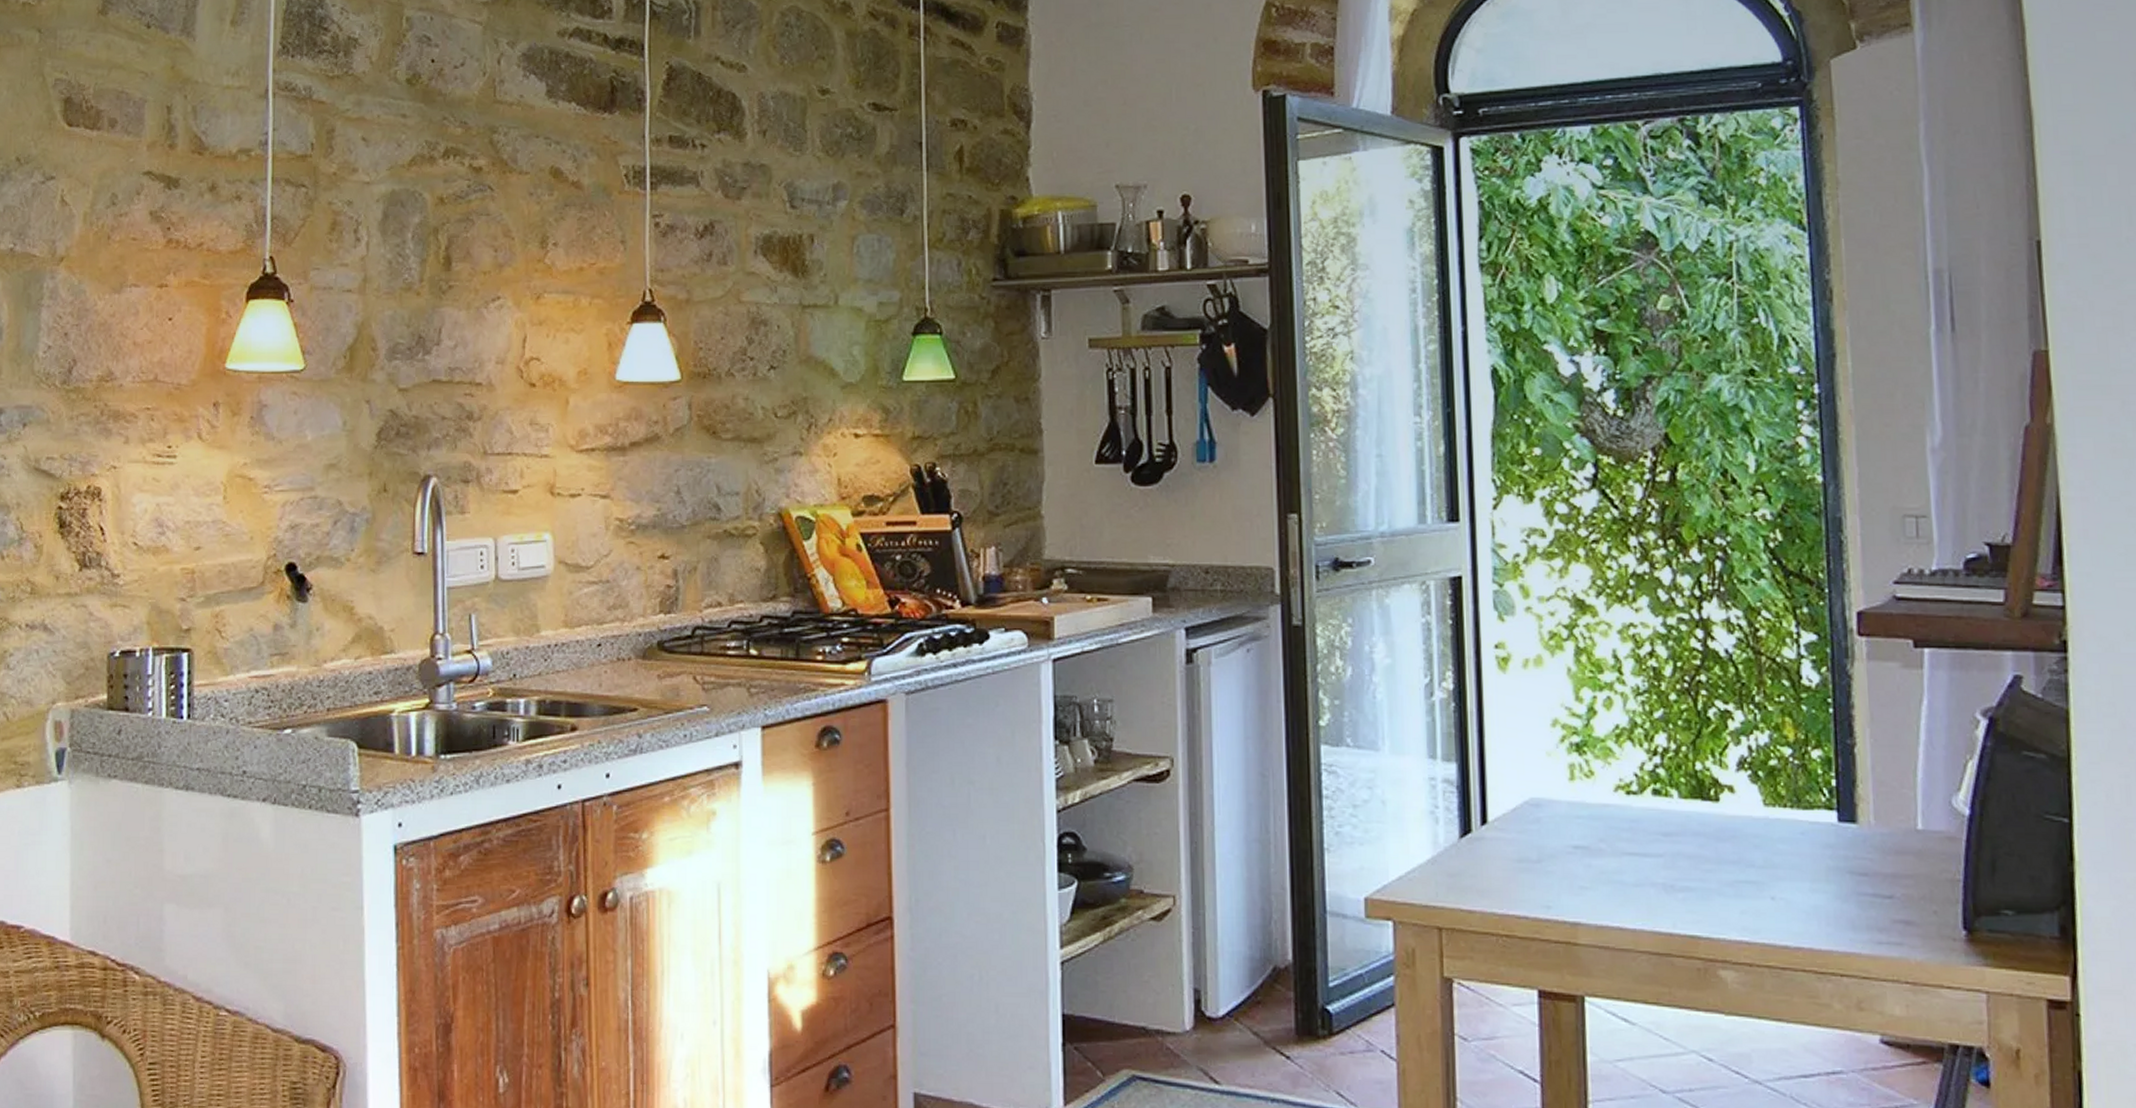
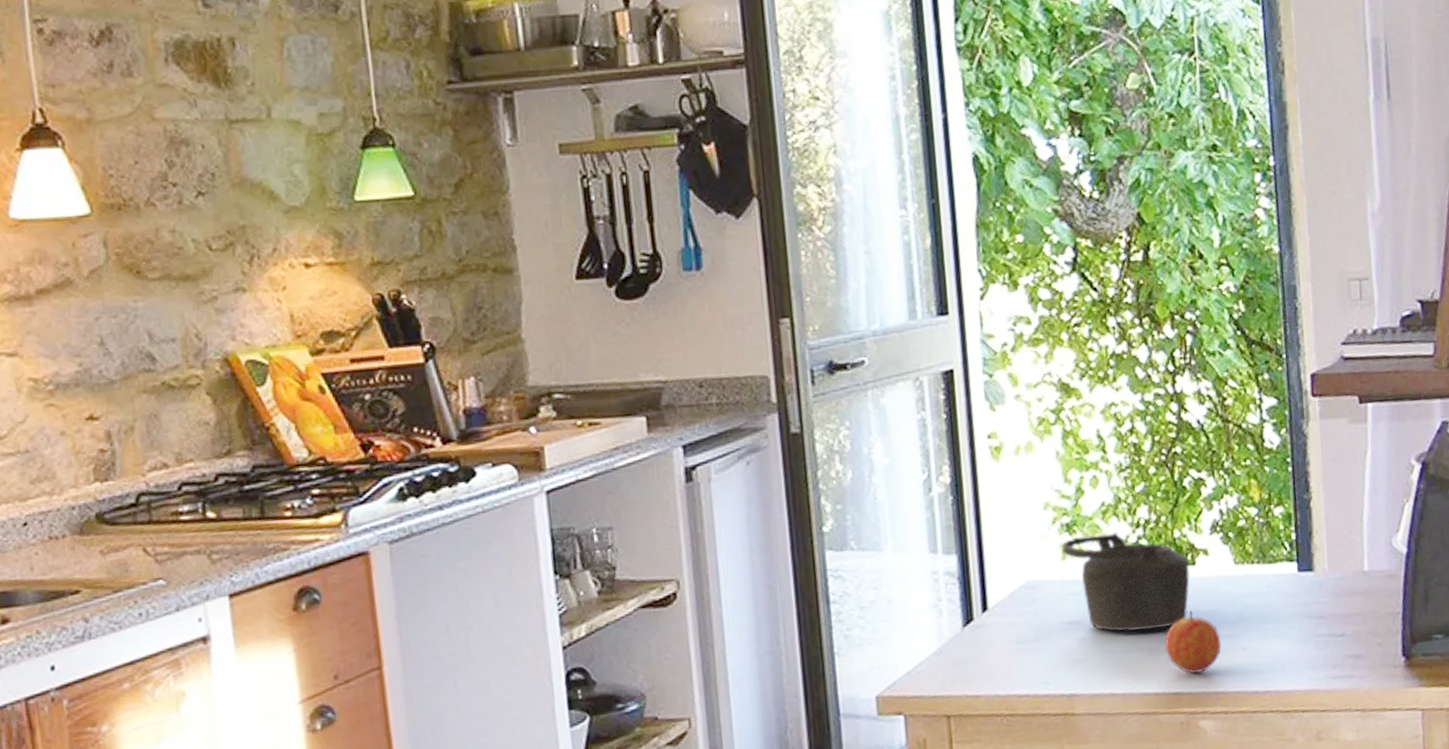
teapot: none [1571,757,1713,865] -> present [1062,532,1190,632]
fruit: none [1681,849,1747,919] -> present [1164,610,1222,674]

